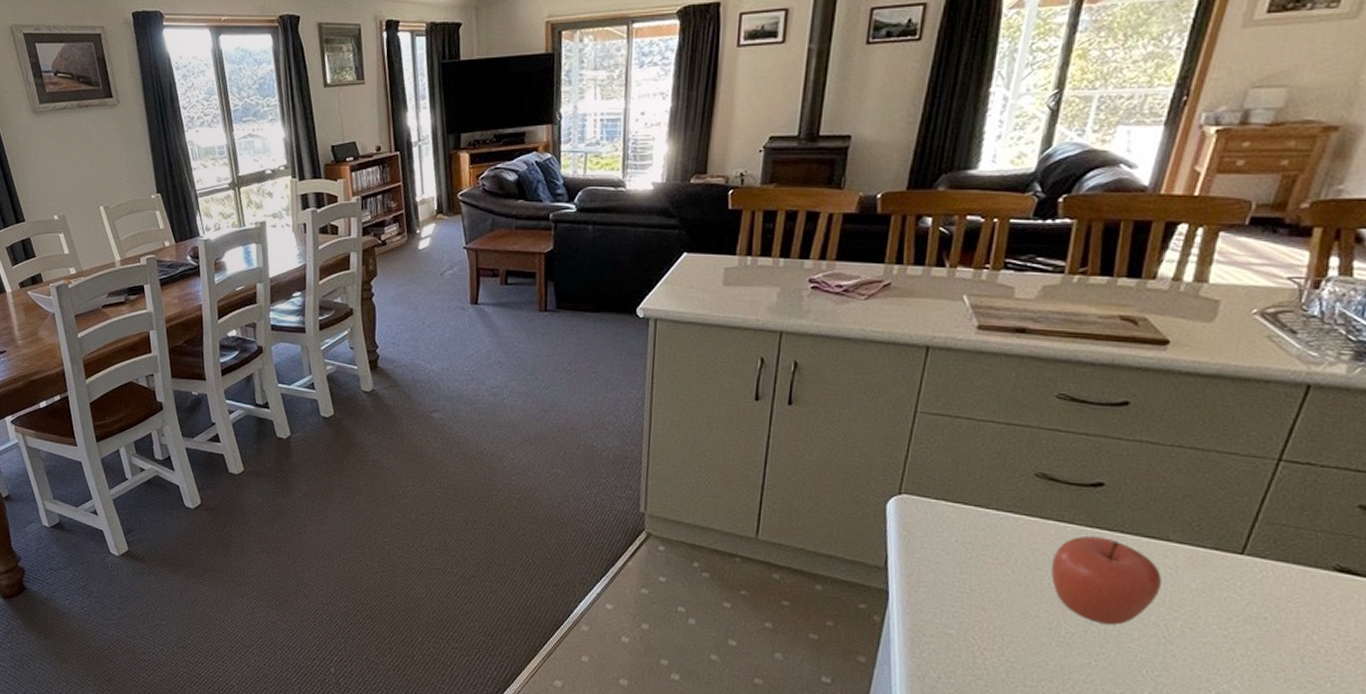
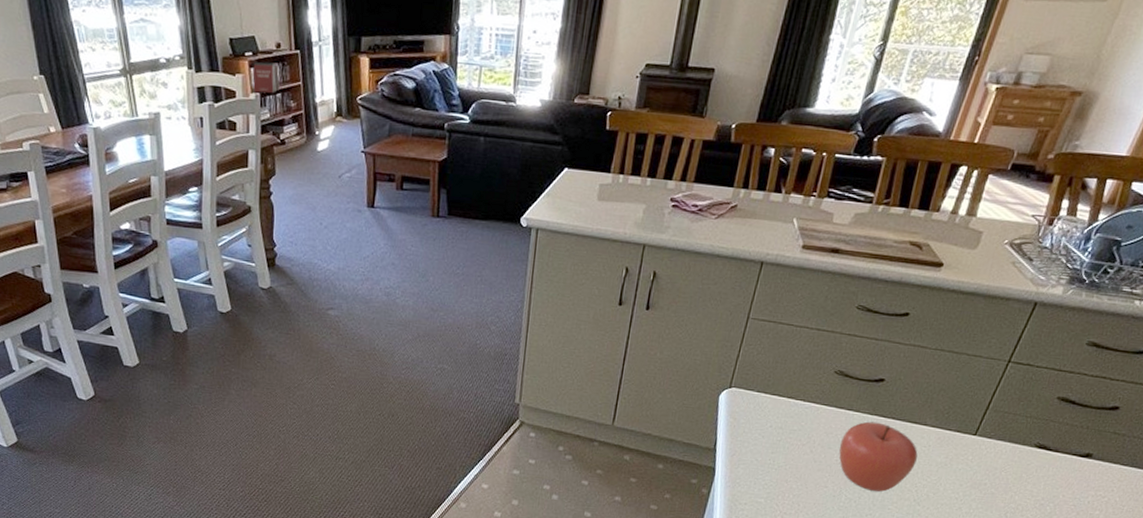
books: none [354,165,380,196] -> present [252,62,280,94]

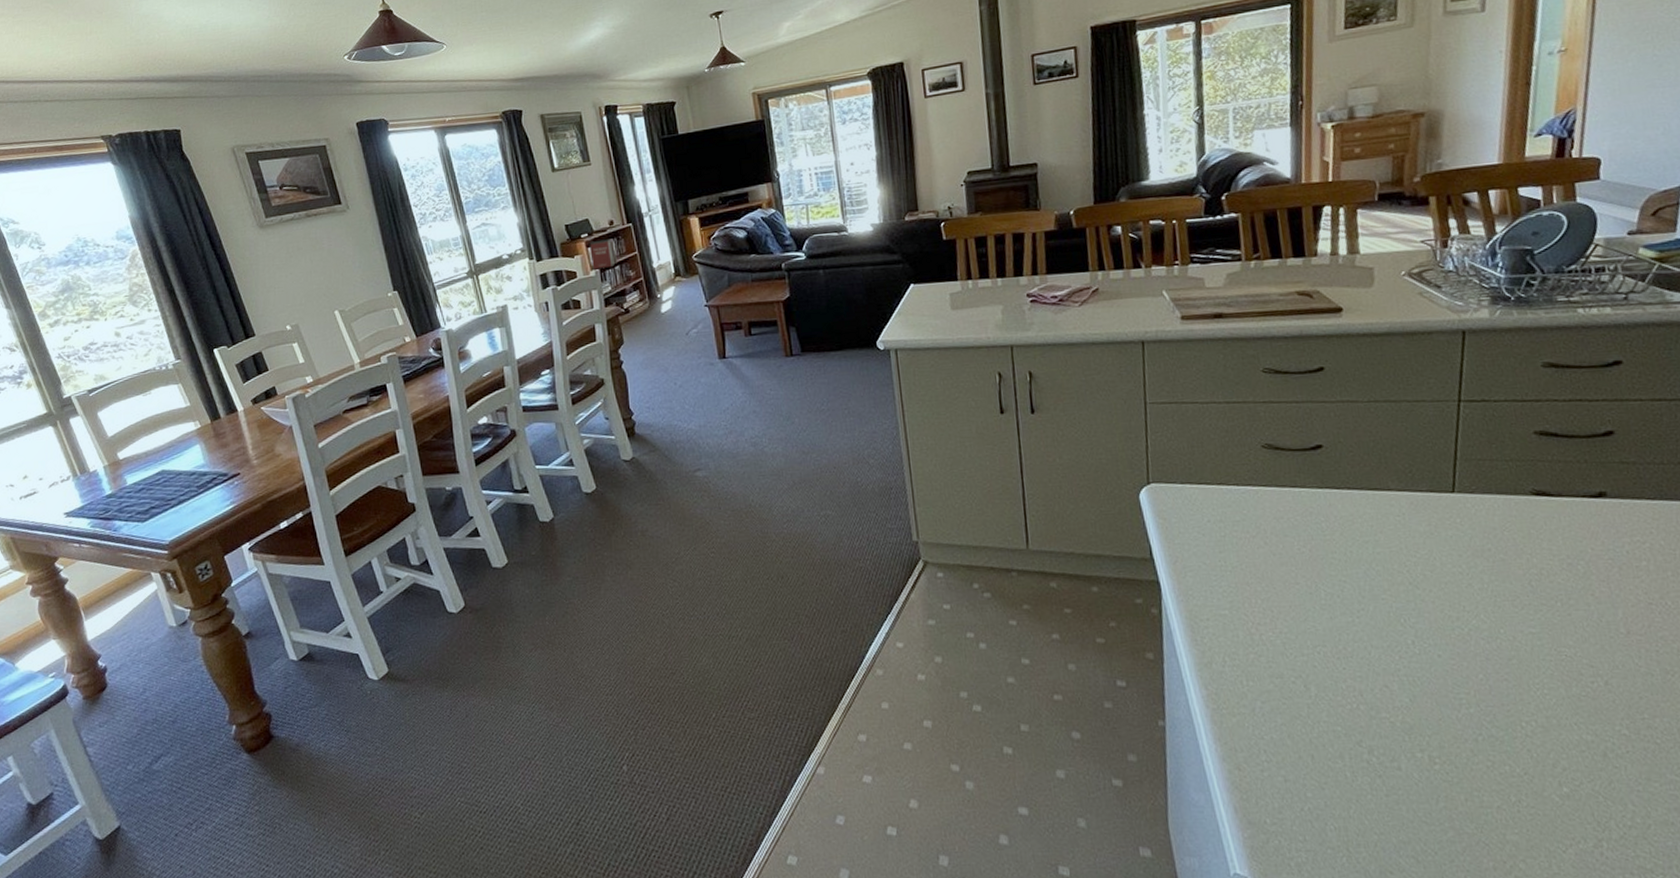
fruit: present [839,421,918,492] -> none [1296,496,1395,580]

